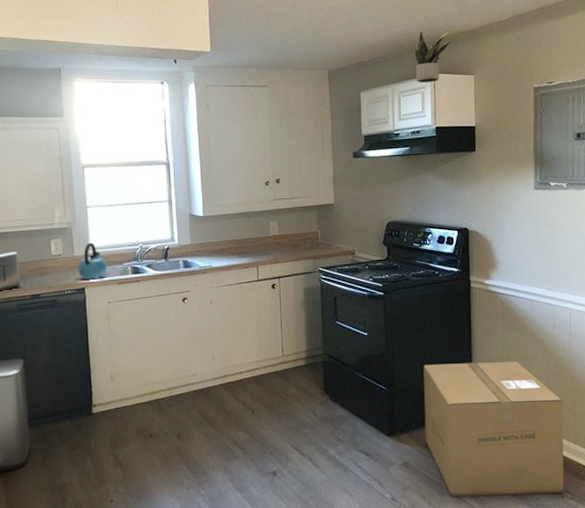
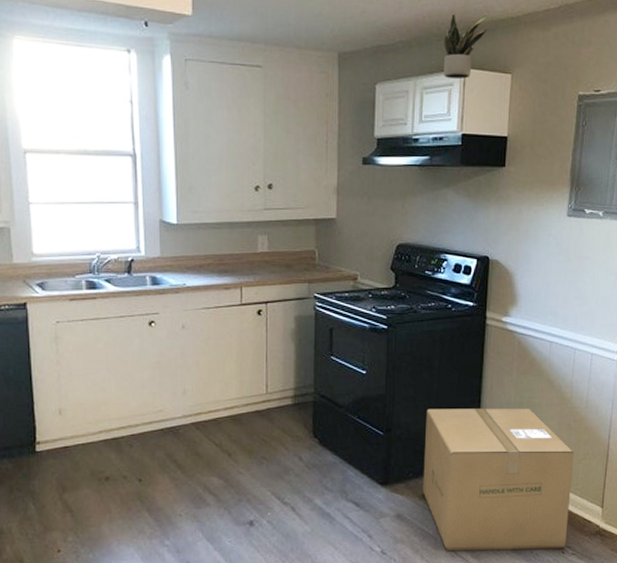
kettle: present [77,242,107,280] -> none [17,247,55,293]

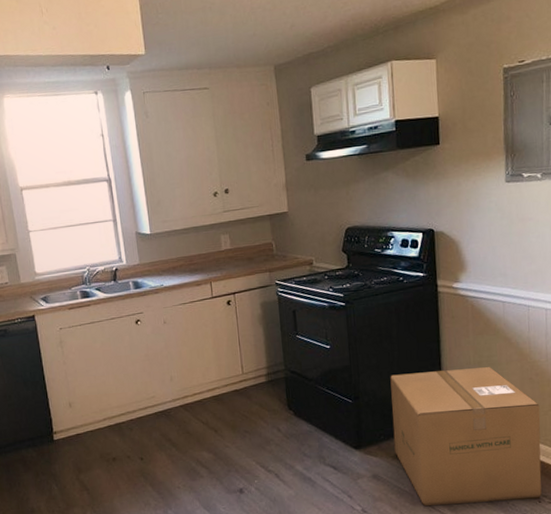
potted plant: present [443,14,490,80] -> none [368,8,409,73]

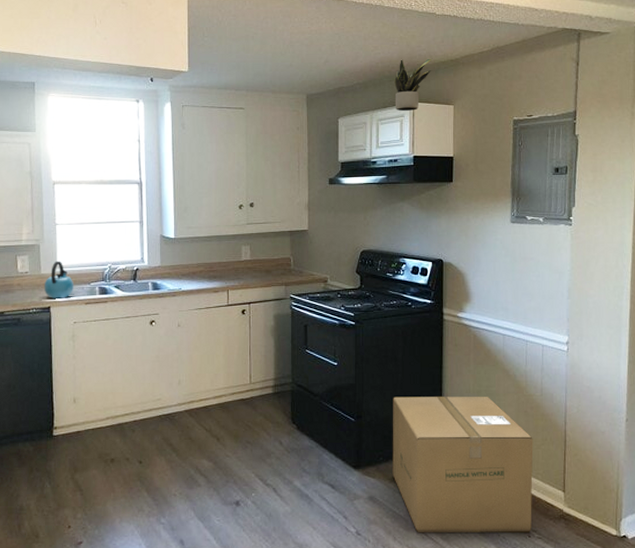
kettle: none [25,268,56,307] -> present [43,260,74,298]
potted plant: none [368,8,409,73] -> present [394,58,433,112]

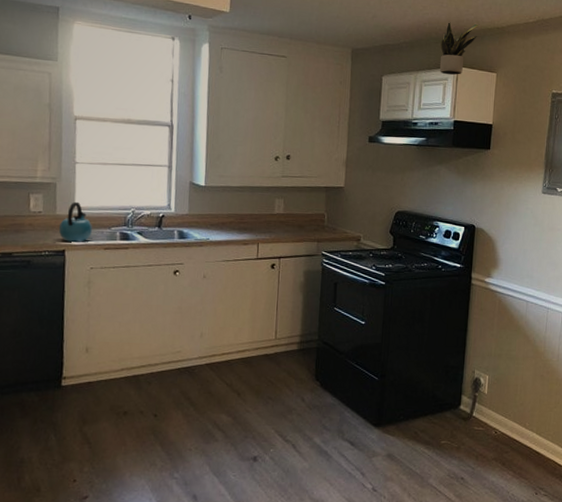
box: present [392,397,533,533] -> none [411,357,547,490]

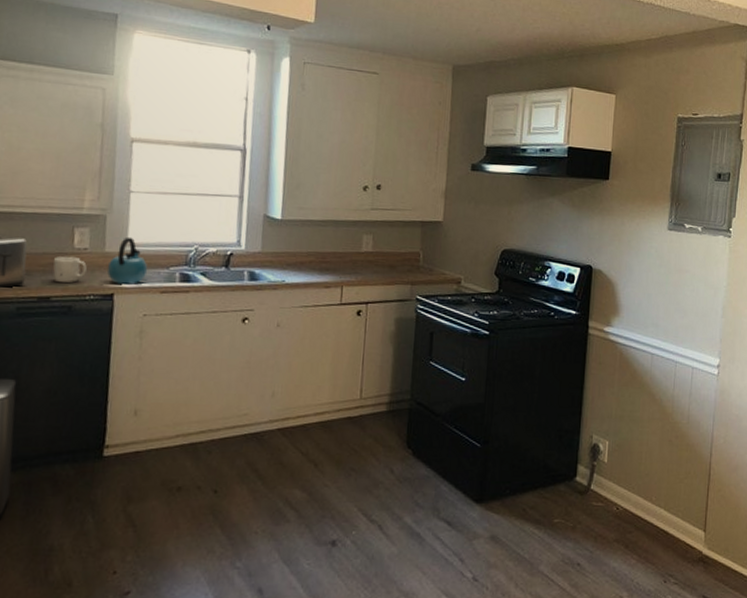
mug: none [13,218,42,241] -> present [53,256,87,283]
potted plant: present [440,22,480,75] -> none [552,37,597,96]

